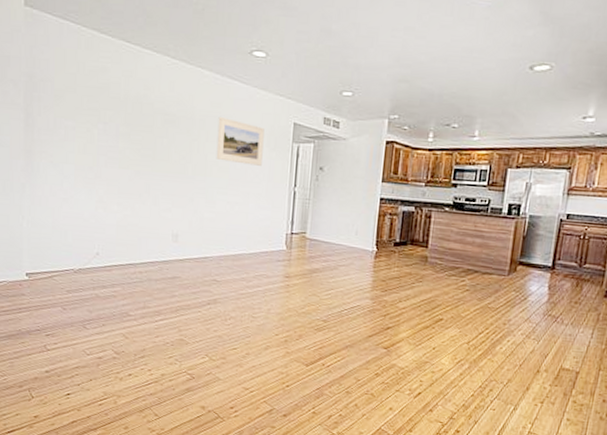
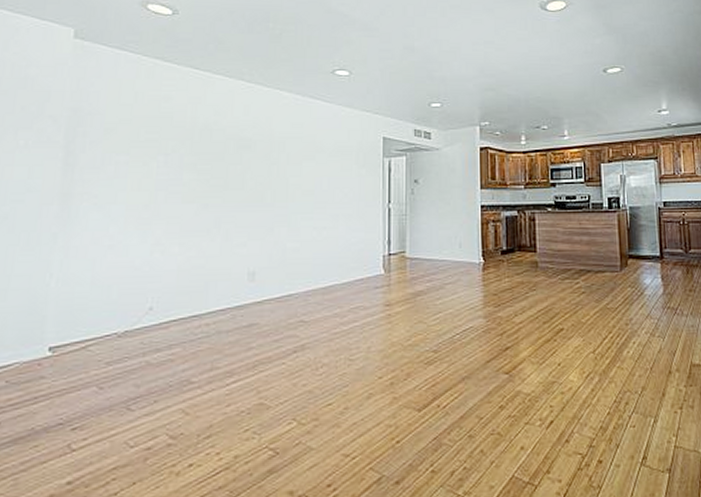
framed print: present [216,116,264,166] -> none [299,136,352,185]

